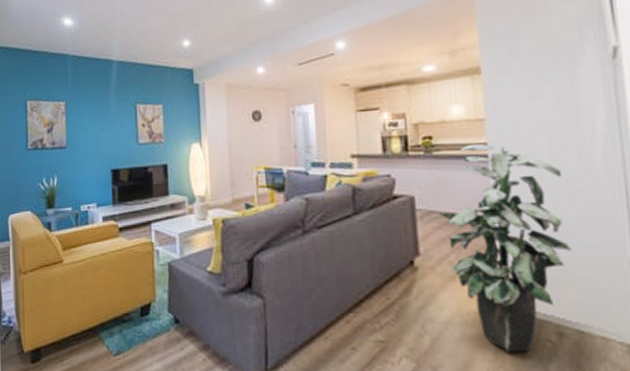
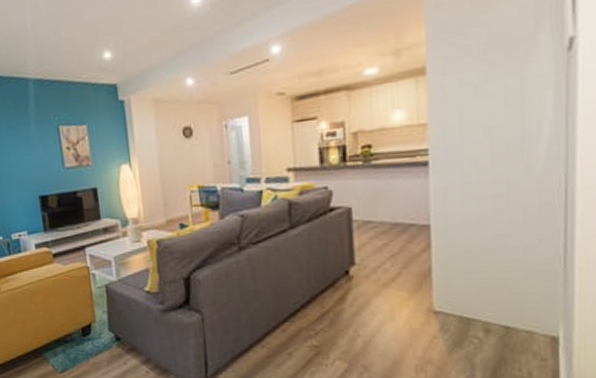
indoor plant: present [437,143,571,353] -> none [374,150,505,350]

